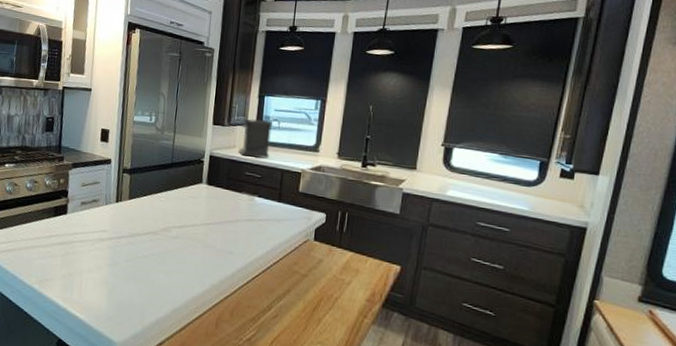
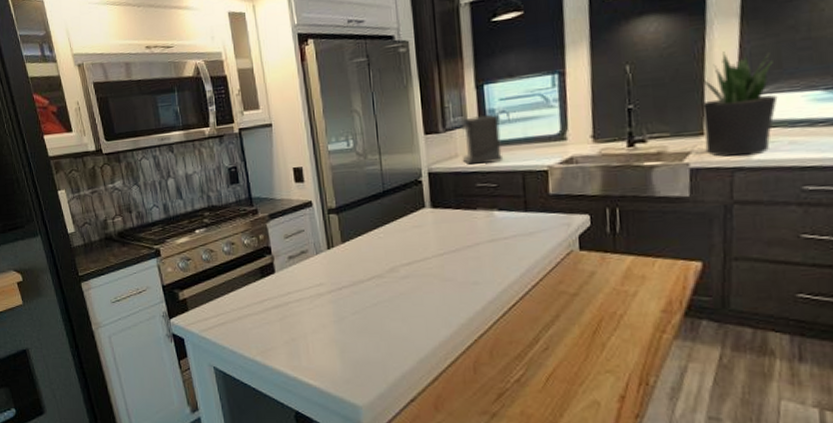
planter: none [415,111,469,192] -> present [701,51,778,157]

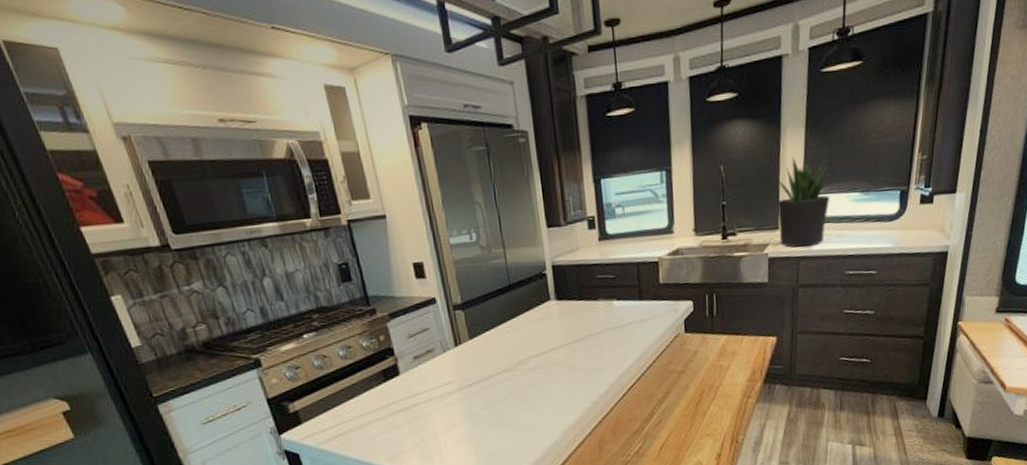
coffee maker: present [462,115,504,166] -> none [582,208,621,258]

